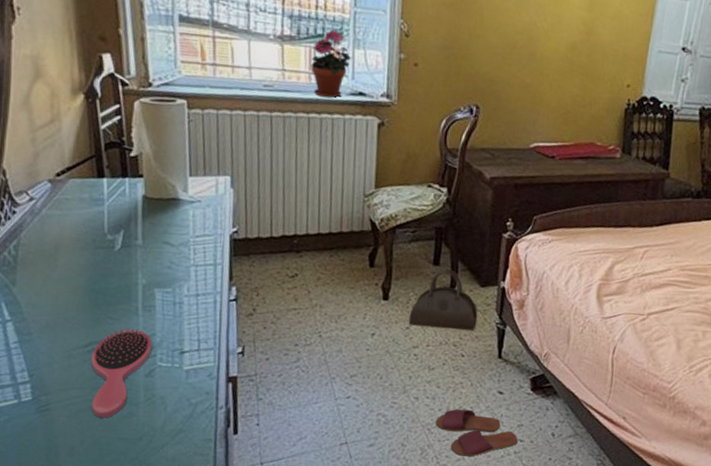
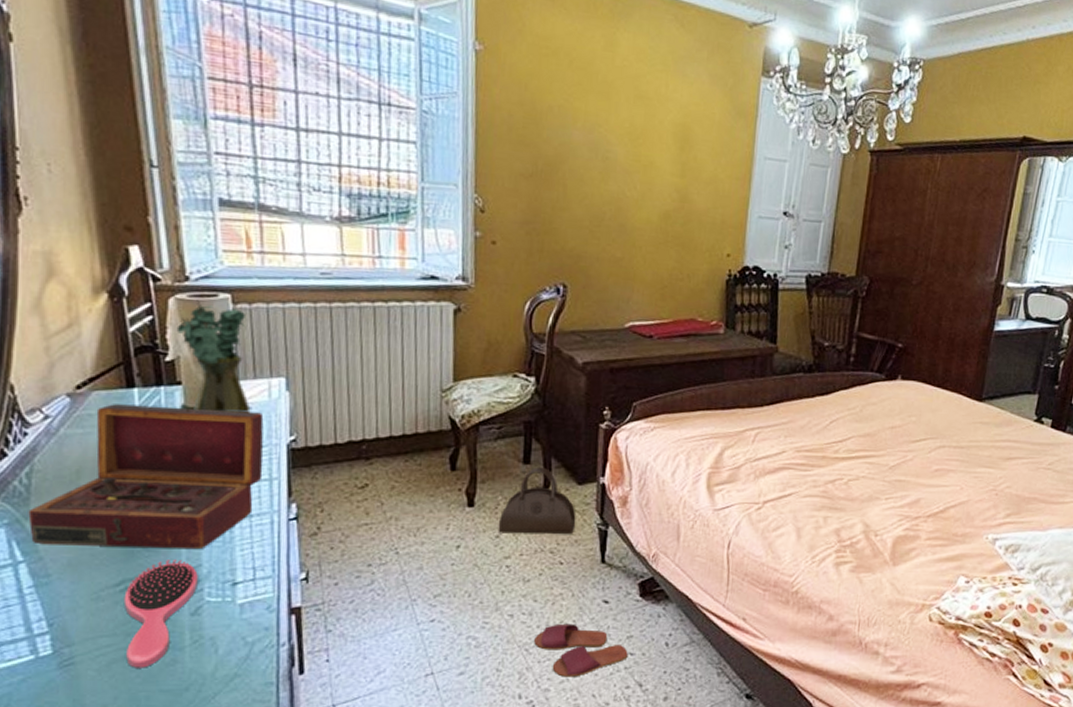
wooden box: none [15,191,211,321] -> present [28,404,264,550]
vase: none [140,104,201,206] -> present [176,300,251,414]
potted plant: present [310,30,351,99] -> none [374,208,420,285]

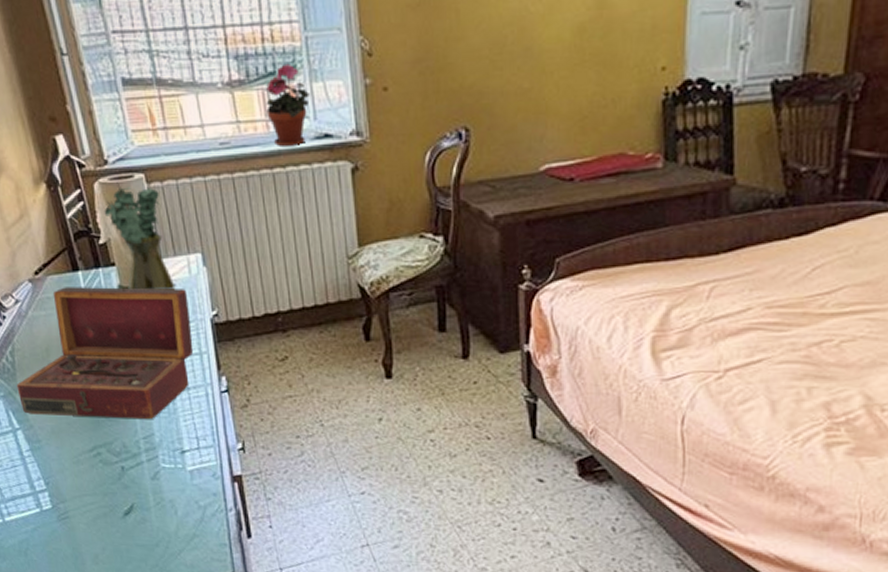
hairbrush: present [123,559,198,668] -> none [97,428,153,525]
potted plant: none [374,208,420,285] -> present [266,63,310,147]
handbag: present [498,466,576,535] -> none [418,334,501,407]
slippers: present [534,623,628,677] -> none [466,501,570,558]

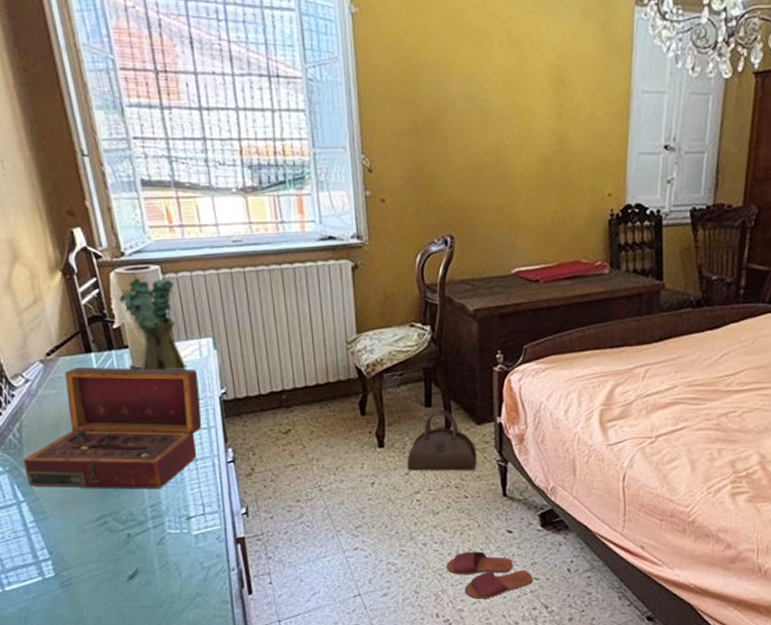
potted plant: present [266,63,310,147] -> none [276,174,316,247]
handbag: none [418,334,501,407] -> present [407,409,477,471]
slippers: none [466,501,570,558] -> present [447,551,533,599]

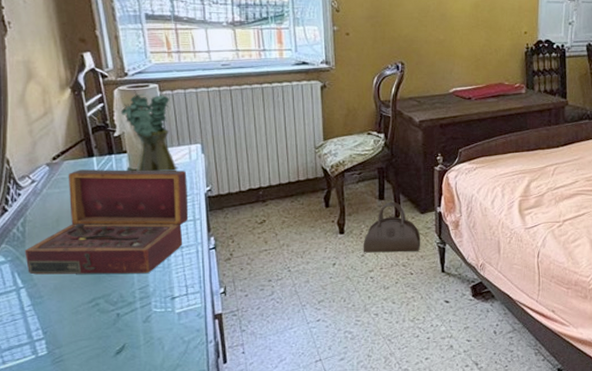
slippers: present [447,551,533,599] -> none [395,319,466,360]

